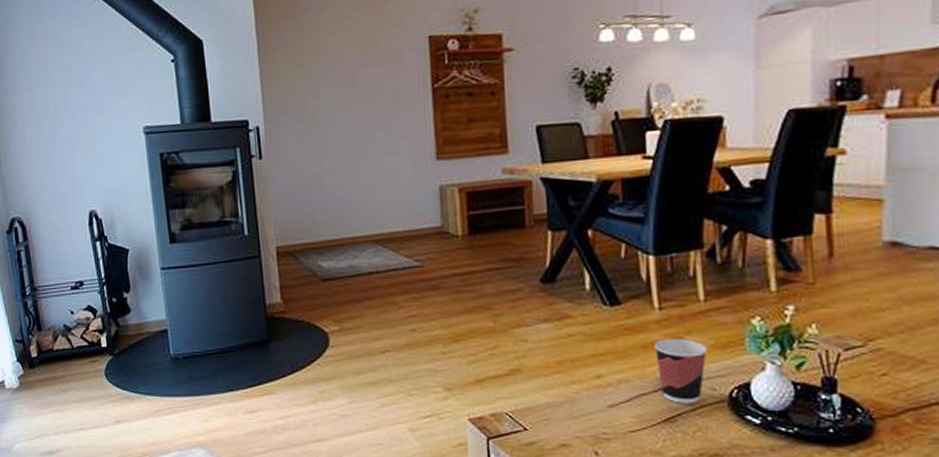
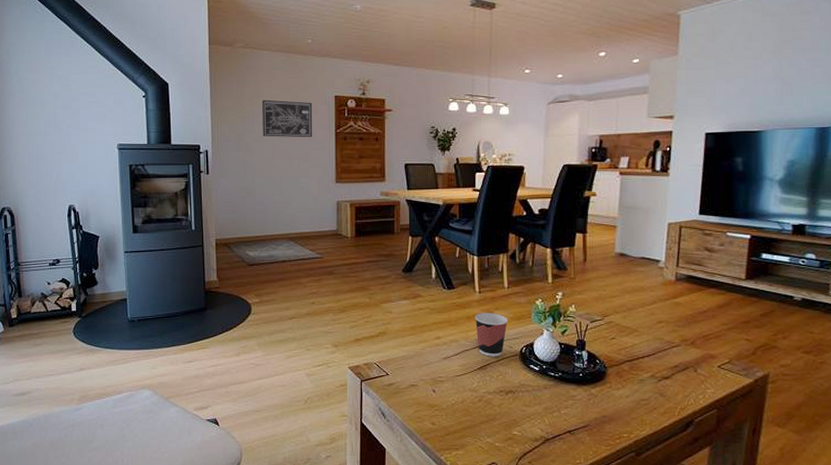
wall art: none [328,48,401,102] -> present [262,99,313,138]

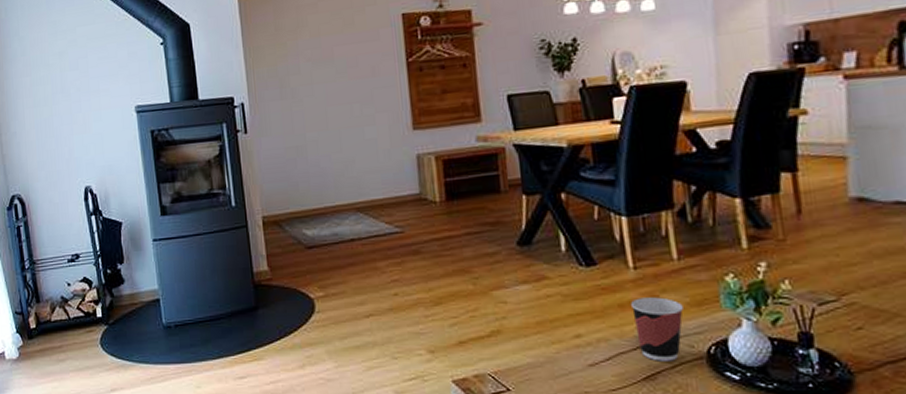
wall art: present [262,99,313,138] -> none [307,26,377,78]

